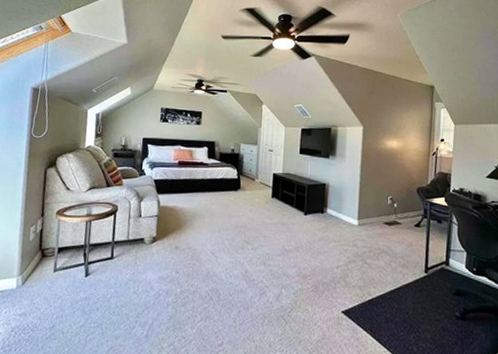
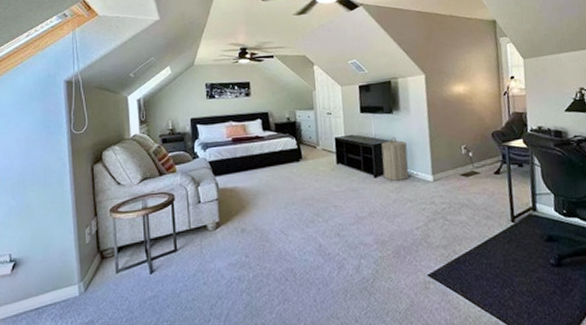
laundry hamper: none [313,180,338,222] -> present [381,137,409,182]

